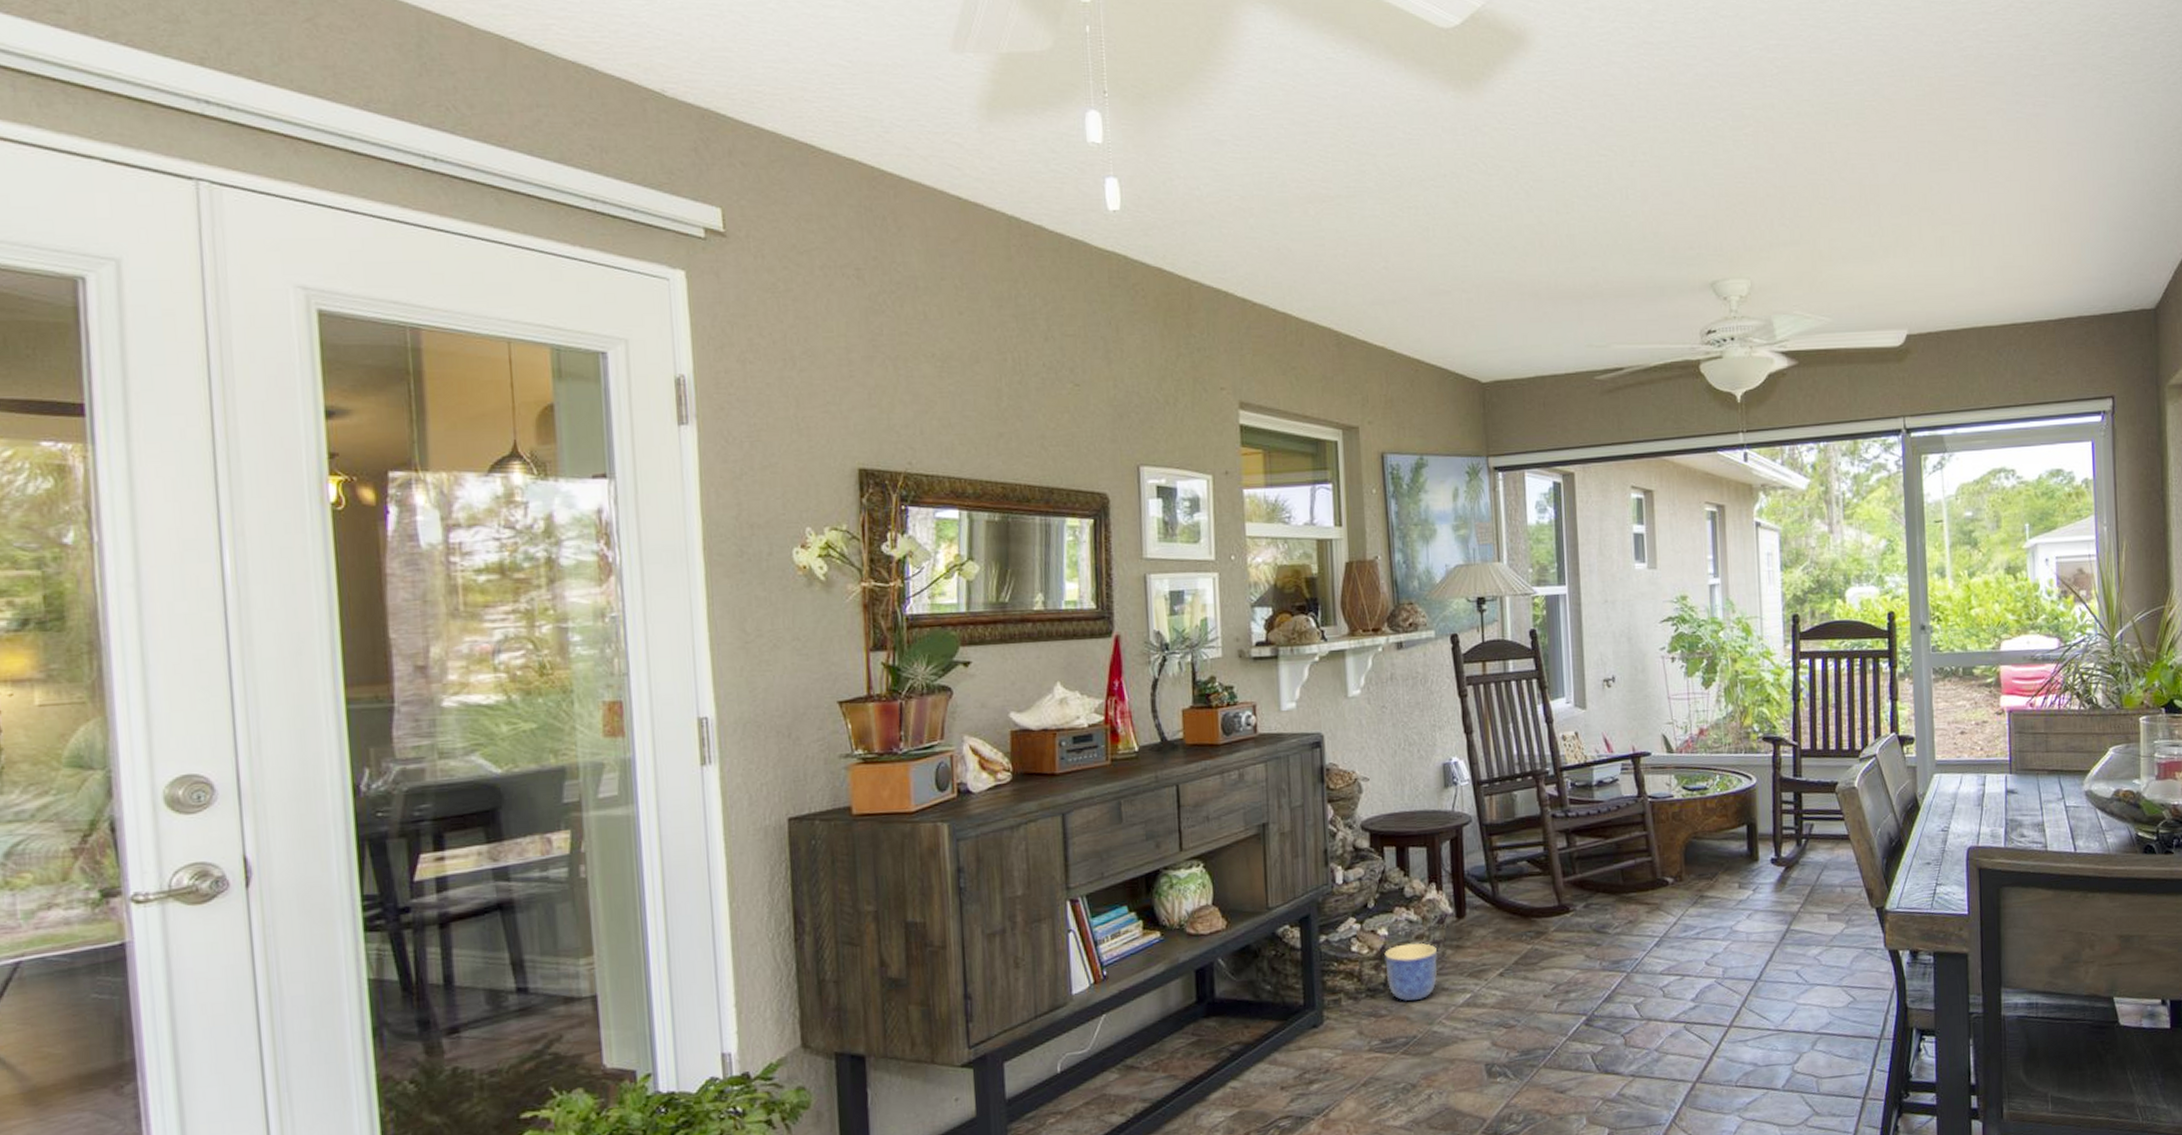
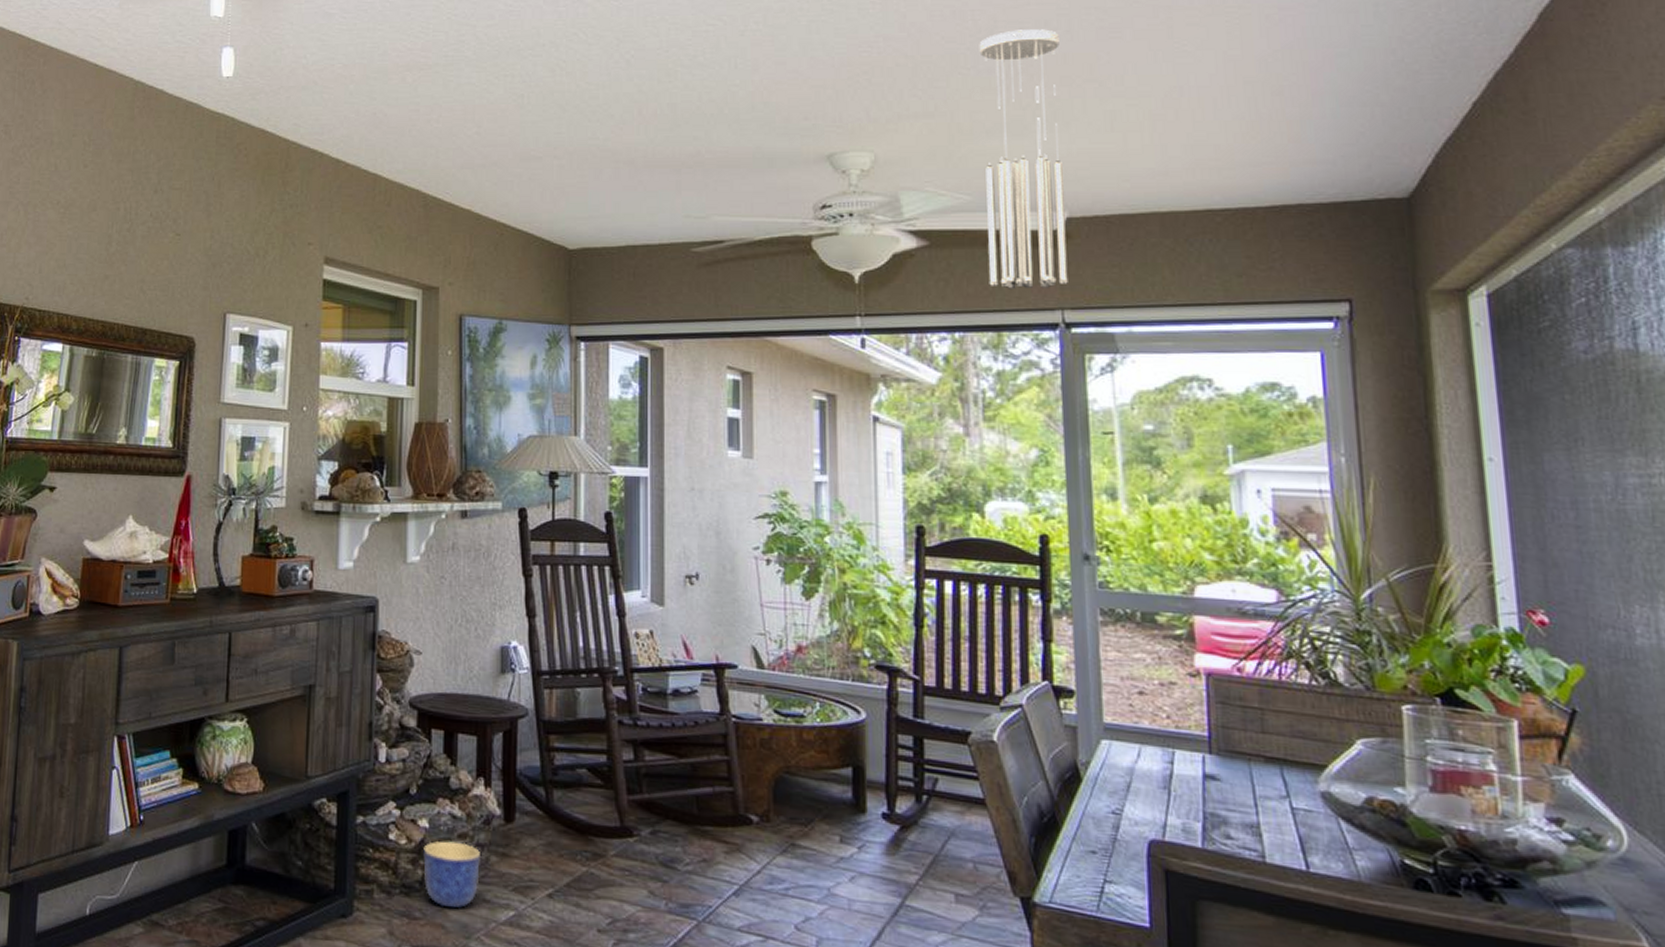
wind chime: none [1835,161,1908,401] -> present [979,29,1068,289]

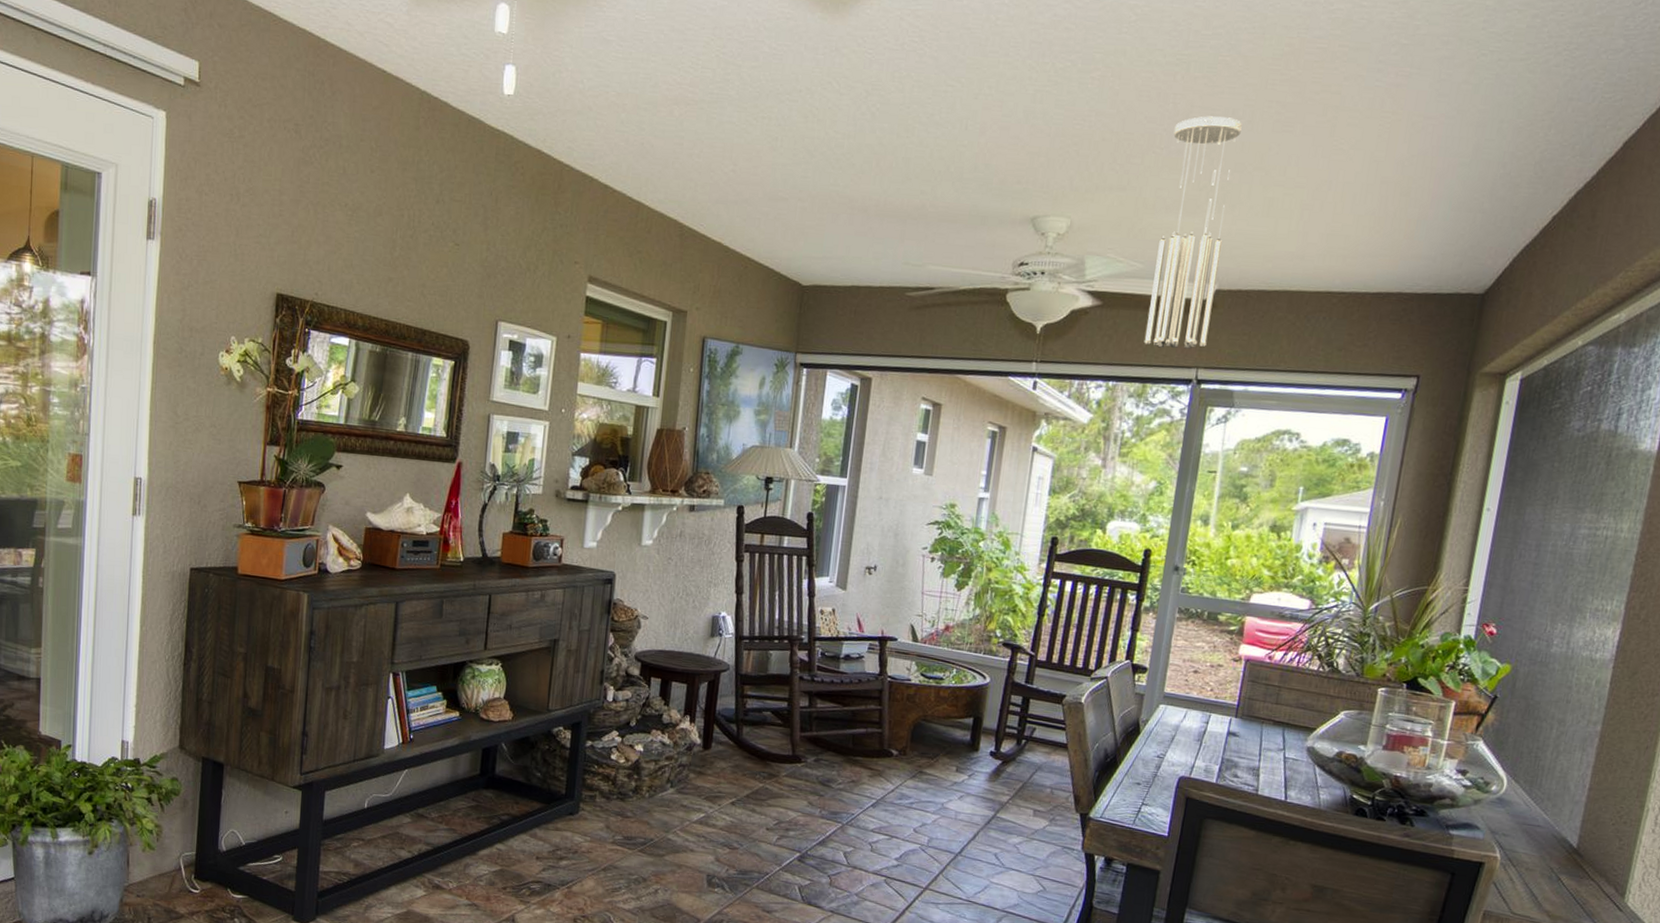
planter: present [423,841,482,908] -> none [636,761,683,810]

